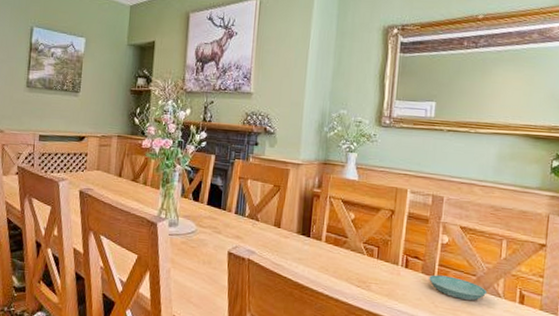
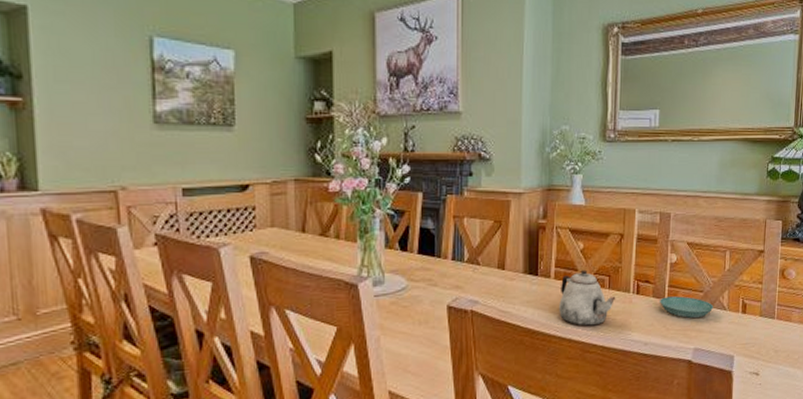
teapot: none [328,238,384,291] -> present [559,269,616,326]

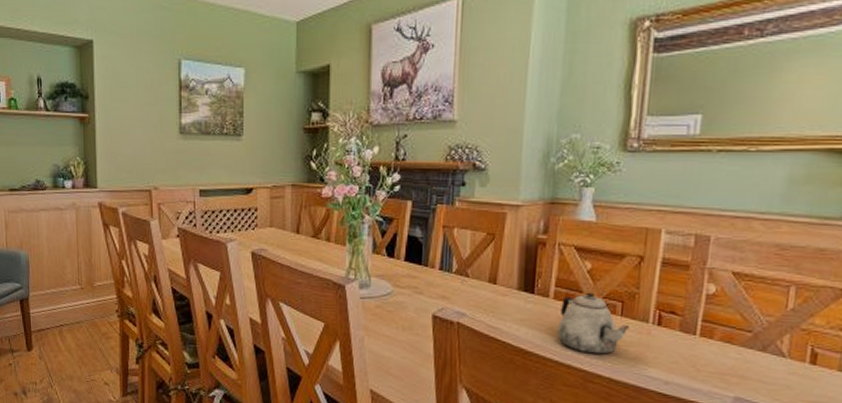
saucer: present [660,296,714,318] -> none [689,332,767,362]

